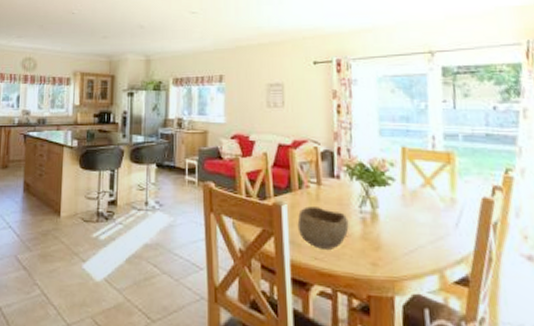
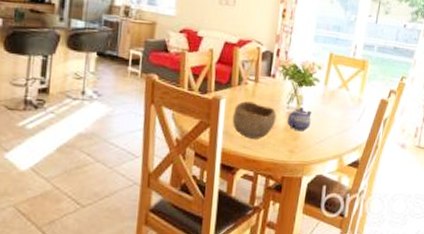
teapot: none [362,211,393,240] -> present [286,107,312,132]

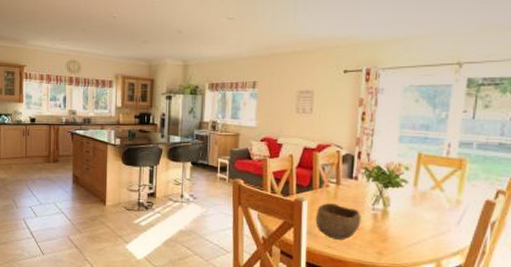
teapot: present [286,107,312,132] -> none [373,209,401,234]

